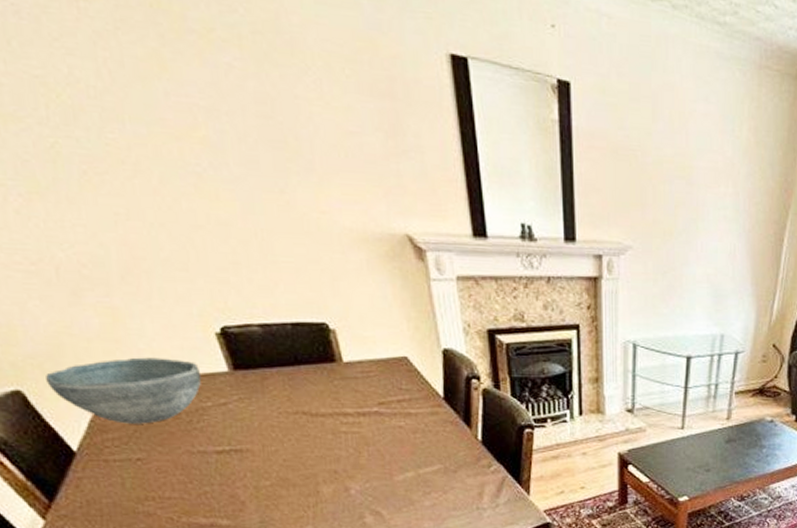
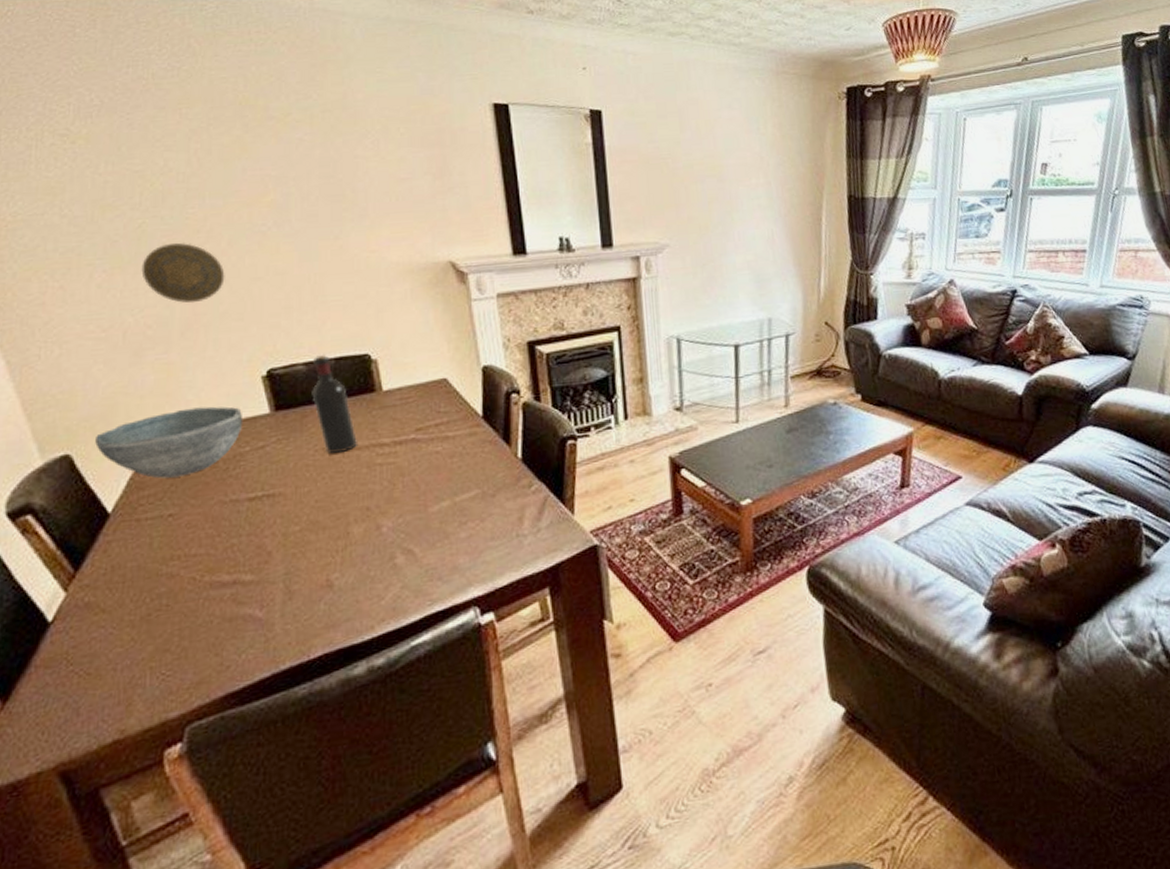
decorative plate: none [63,172,162,245] -> present [141,242,225,303]
wine bottle: none [268,317,322,417] -> present [312,354,359,453]

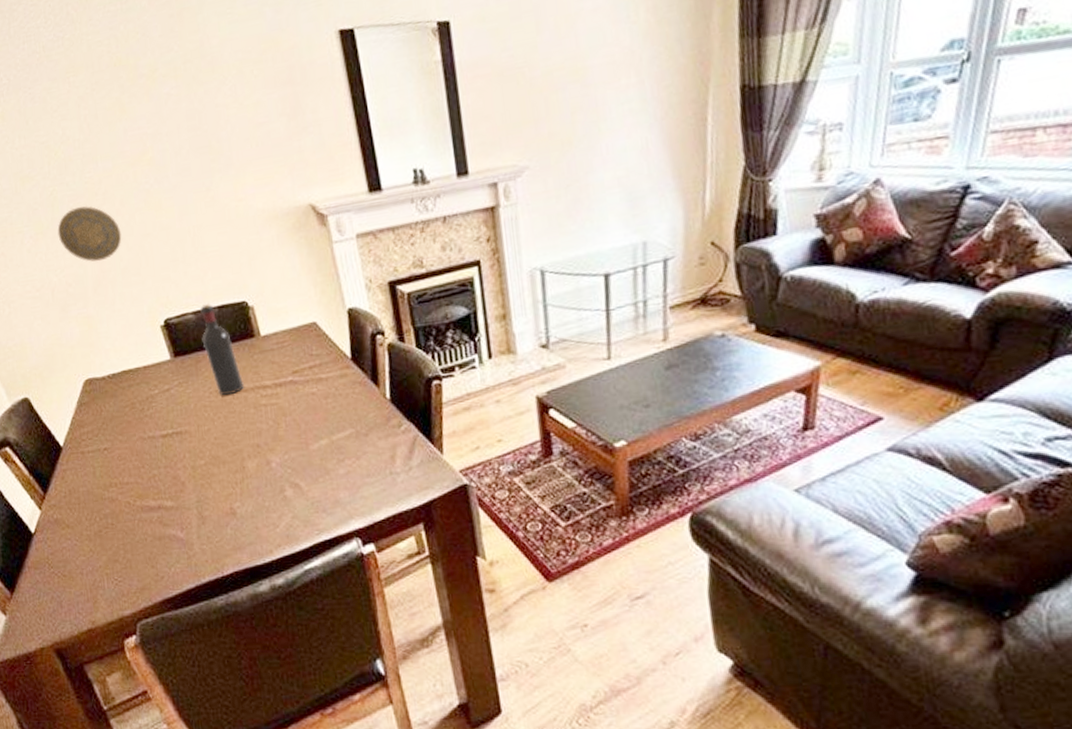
bowl: present [95,406,243,479] -> none [44,354,151,418]

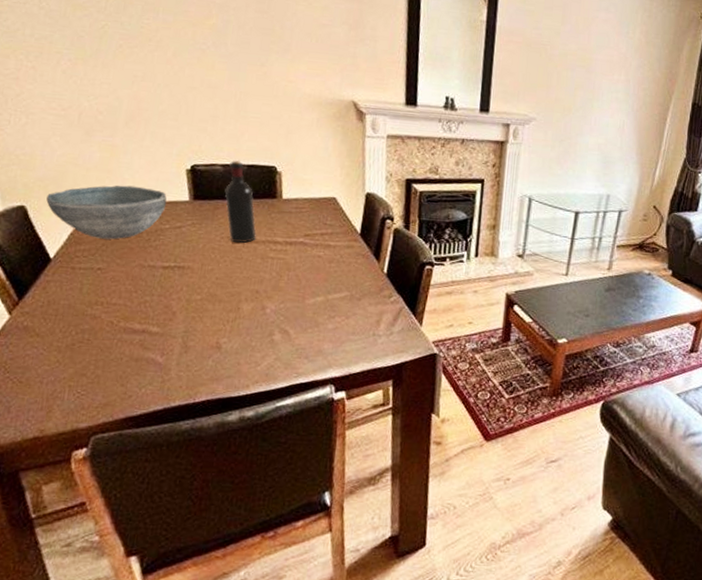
bowl: none [44,354,151,418] -> present [46,185,167,240]
decorative plate: present [57,205,122,262] -> none [99,46,168,100]

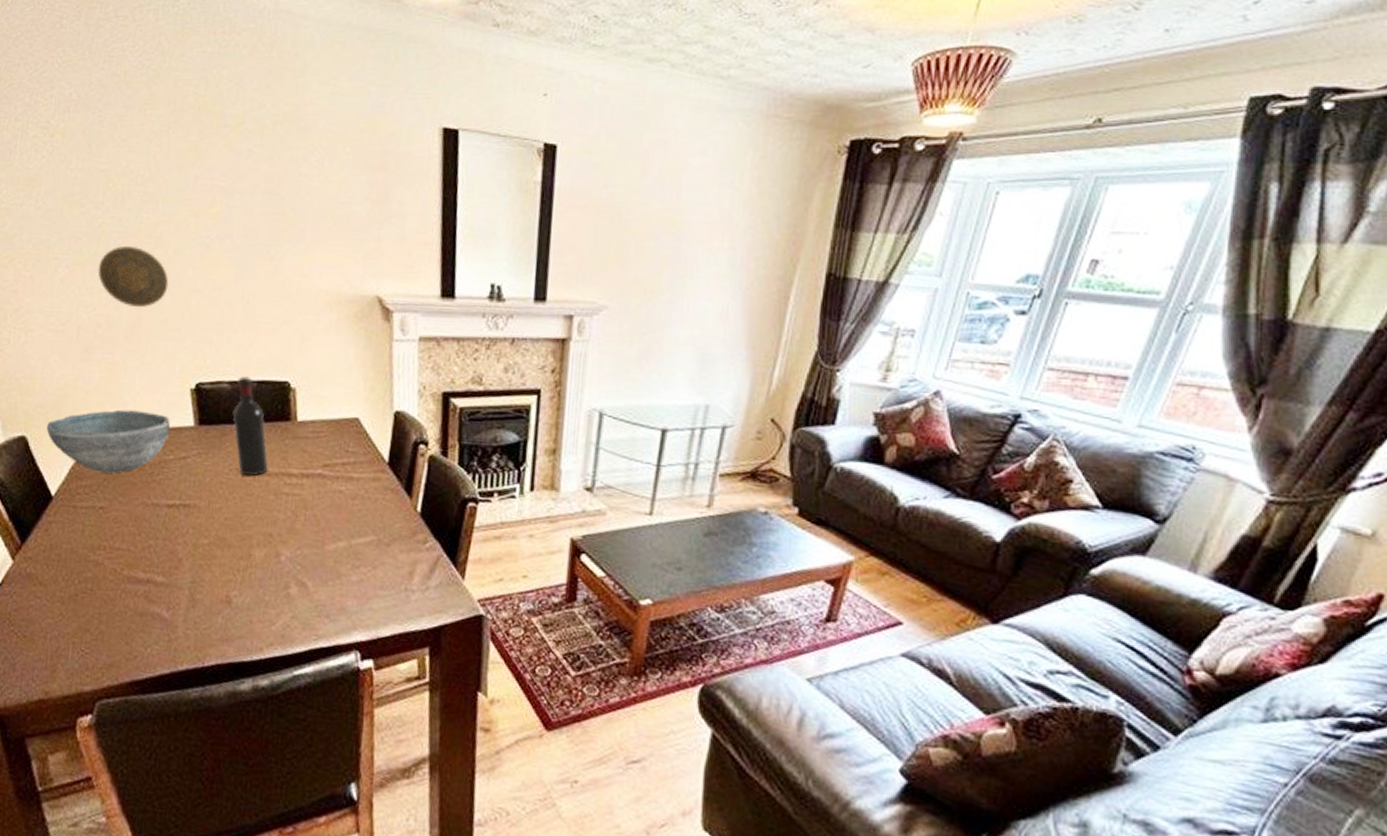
decorative plate: none [99,46,168,100] -> present [98,245,169,308]

